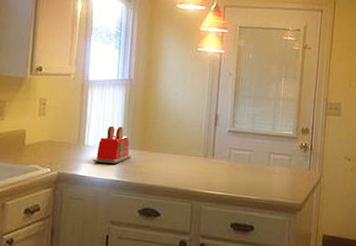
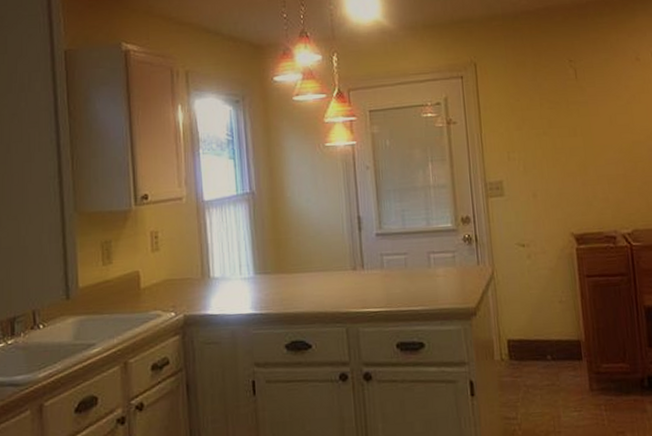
toaster: present [93,126,132,164] -> none [223,249,268,296]

